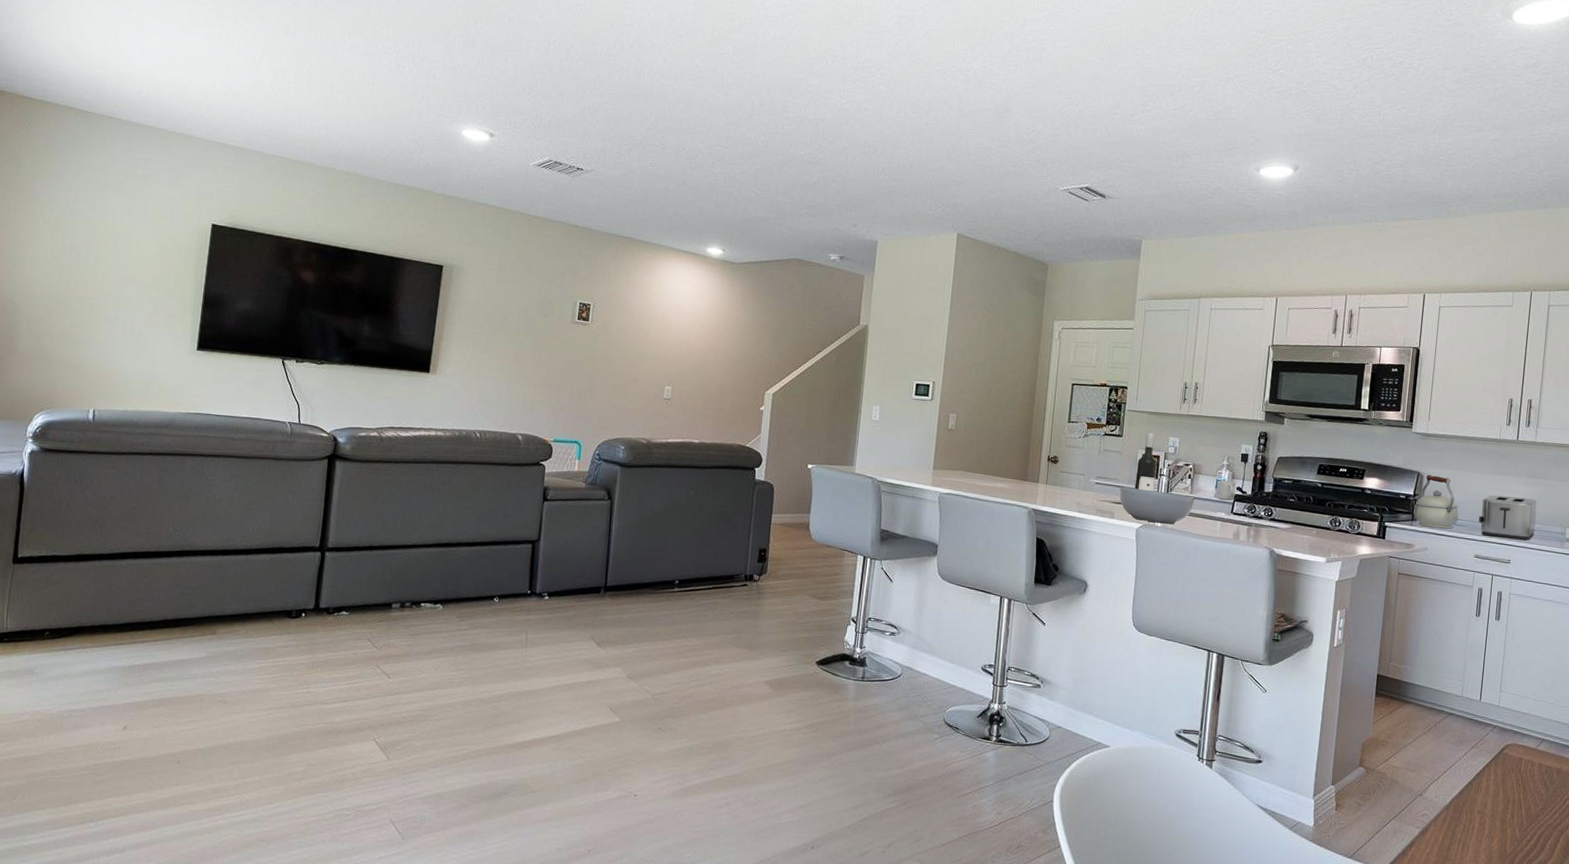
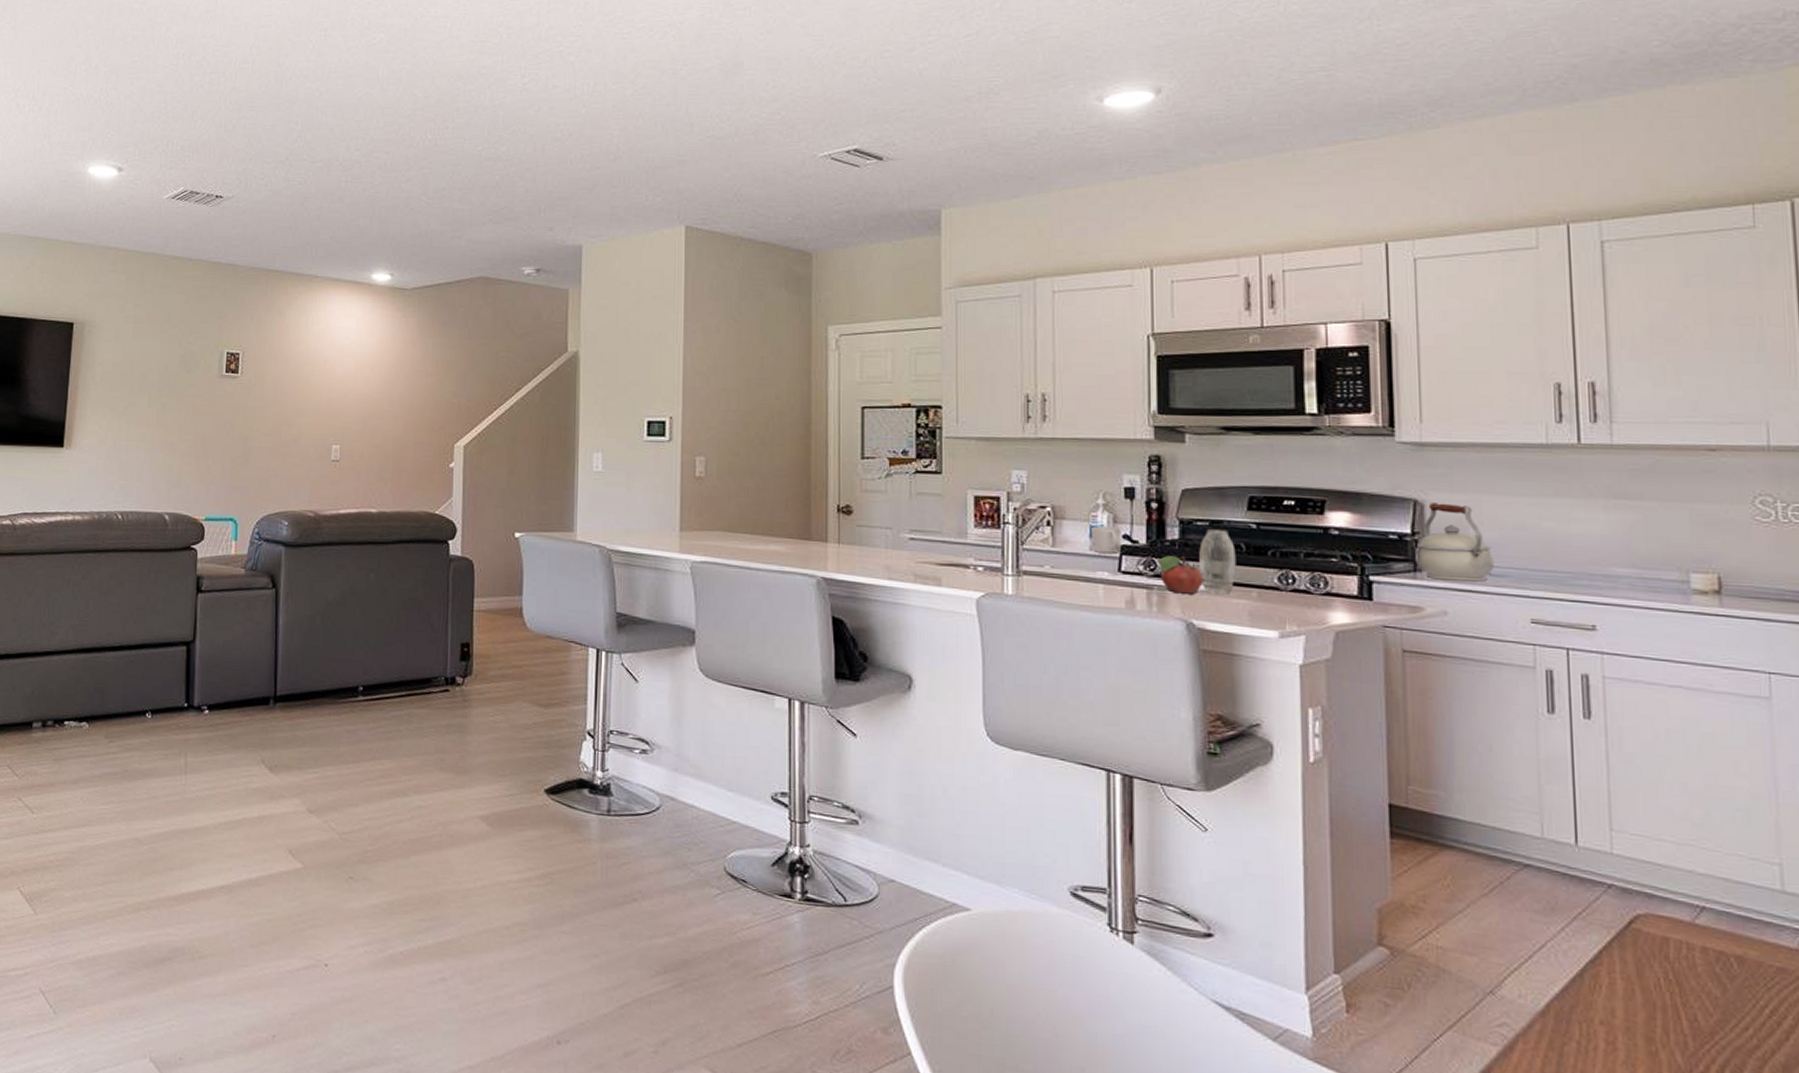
bowl: present [1119,487,1195,524] -> none [946,542,1060,591]
bottle: present [1134,432,1158,491] -> none [967,465,998,546]
fruit: none [1257,503,1284,532] -> present [1160,555,1203,596]
vase: none [1282,485,1307,532] -> present [1199,528,1236,595]
toaster: present [1478,495,1537,541] -> none [1528,527,1634,595]

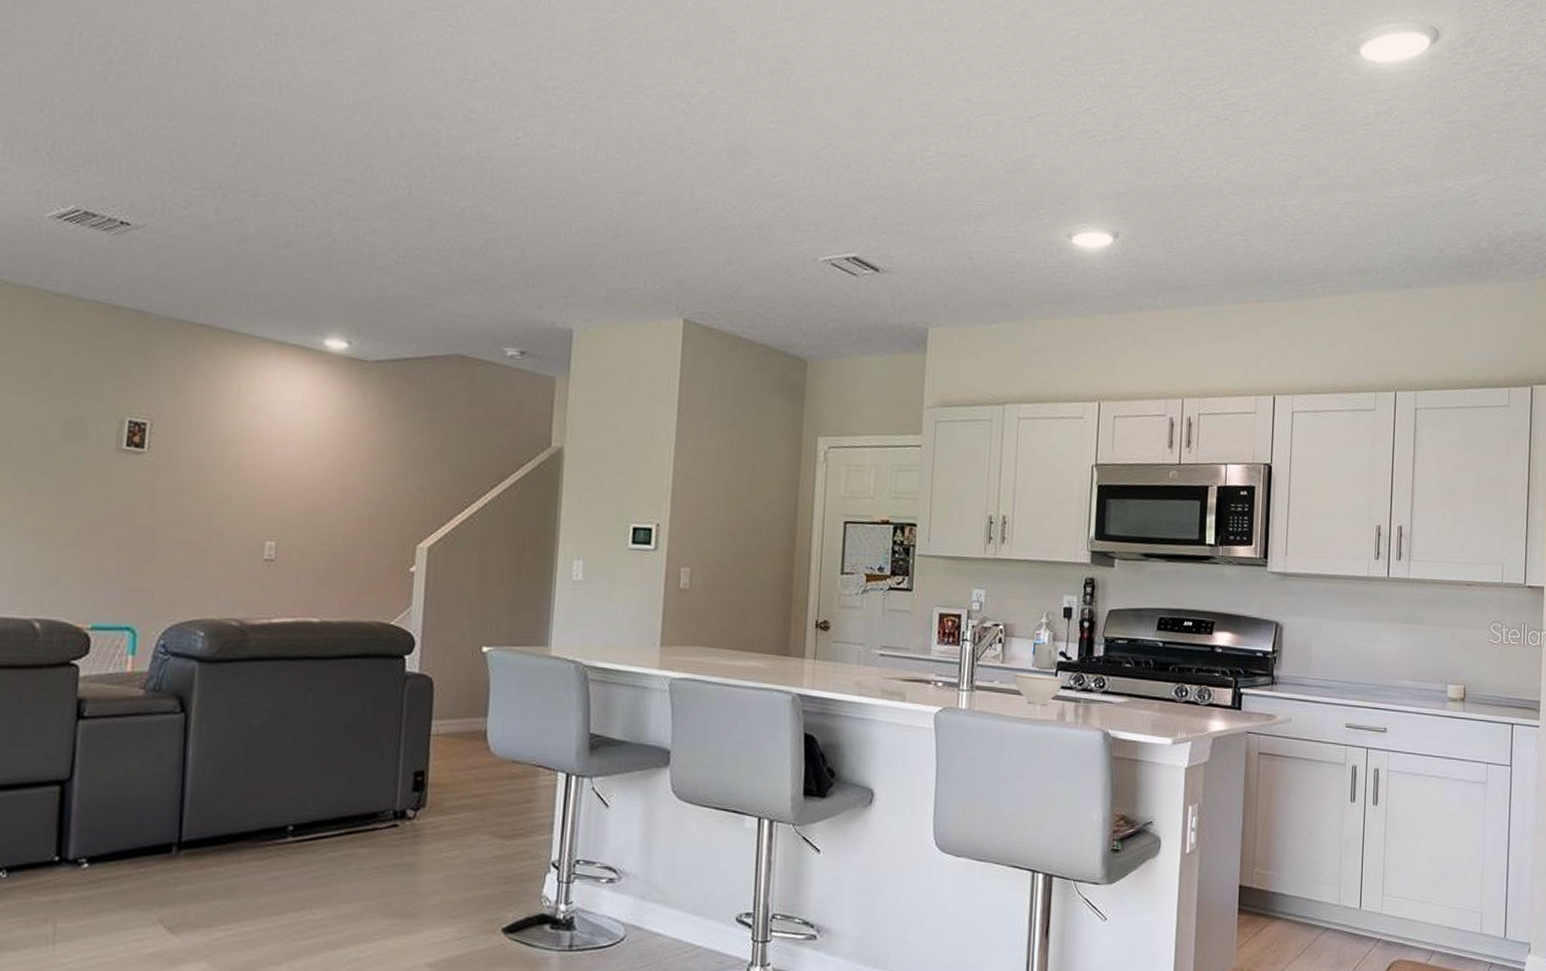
bowl: none [1068,557,1131,593] -> present [1014,672,1064,706]
fruit: present [1160,555,1203,596] -> none [1086,671,1119,708]
vase: present [1199,528,1236,595] -> none [1117,646,1146,706]
kettle: present [1416,503,1494,583] -> none [1273,625,1326,694]

